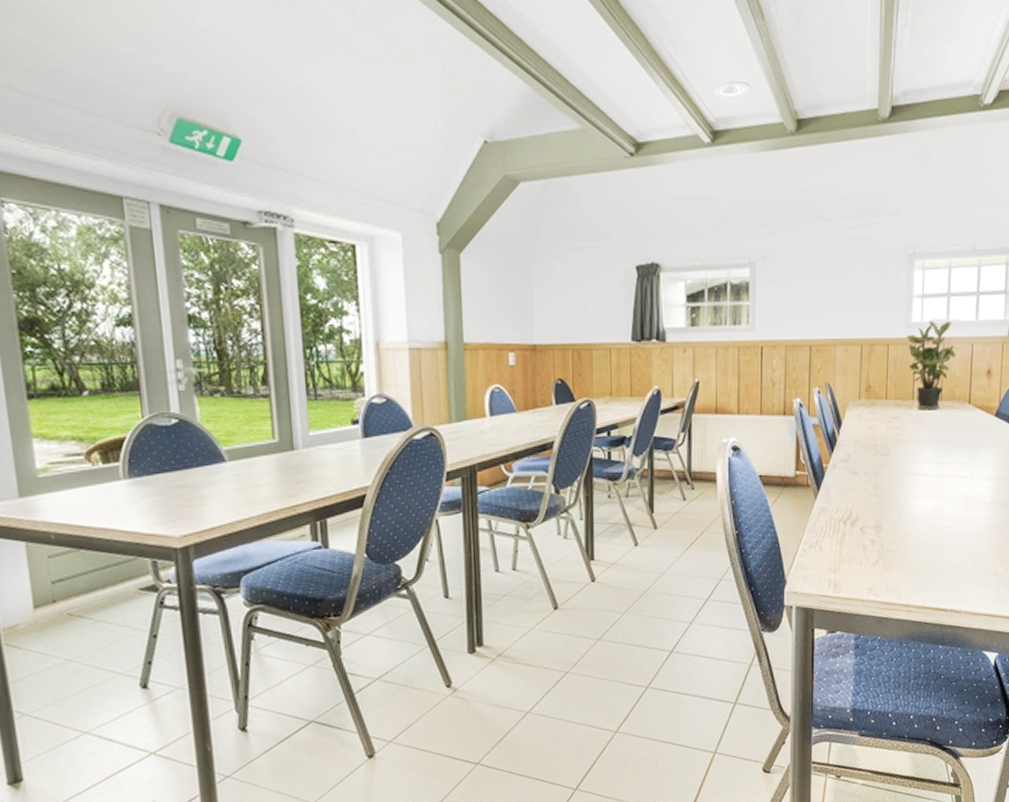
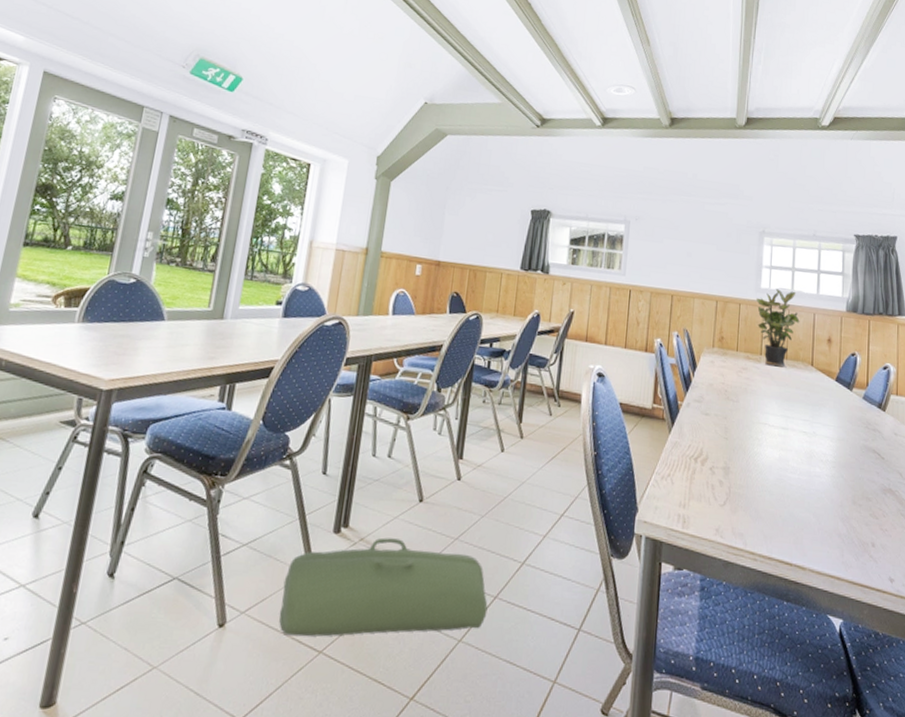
duffel bag: none [426,648,640,755] -> present [279,537,488,637]

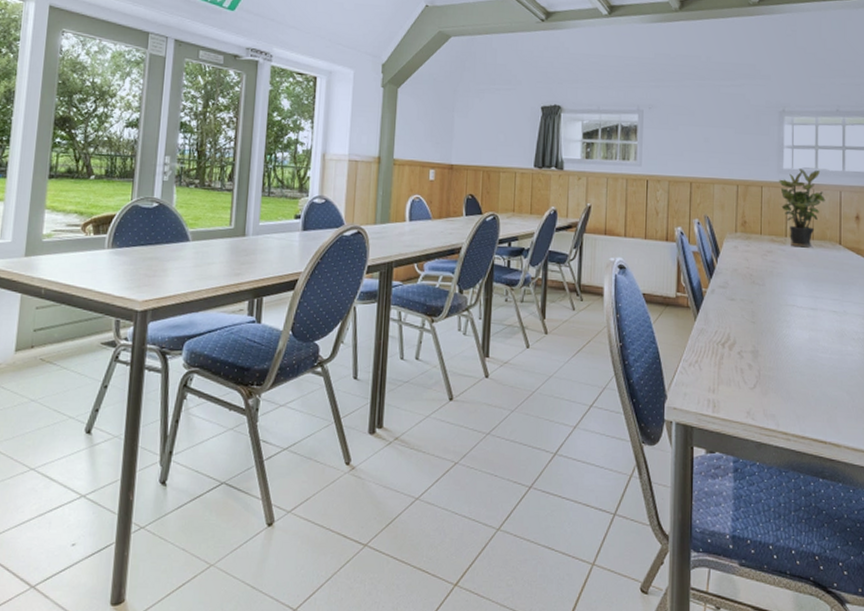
duffel bag: present [279,537,488,637] -> none [323,436,523,532]

